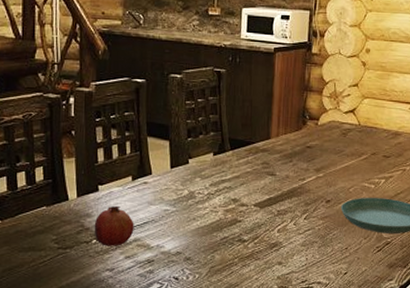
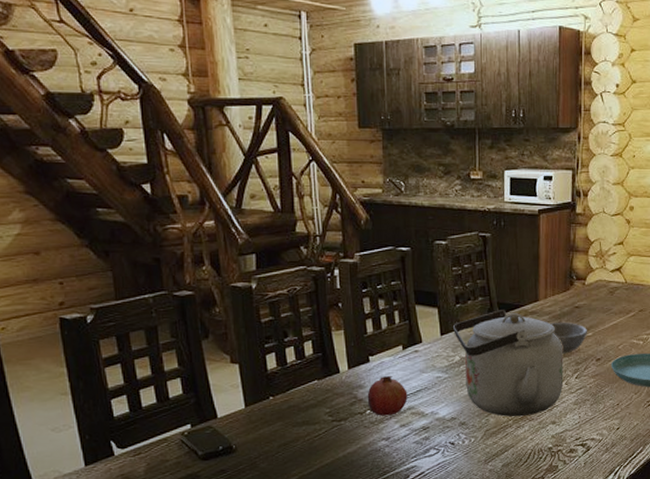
kettle: none [182,146,293,255] -> present [452,310,564,417]
bowl: none [281,161,319,193] -> present [550,322,588,354]

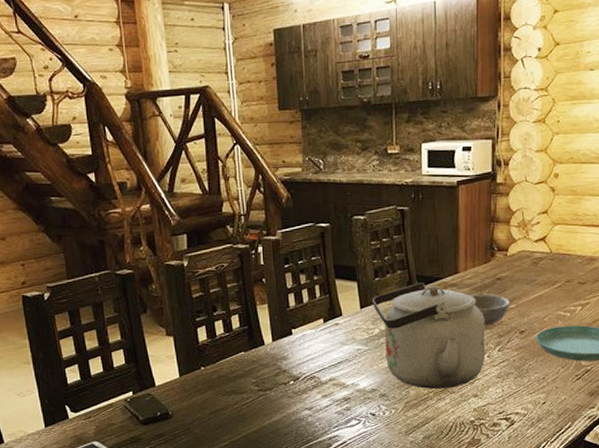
fruit: present [367,375,408,416] -> none [290,347,329,387]

